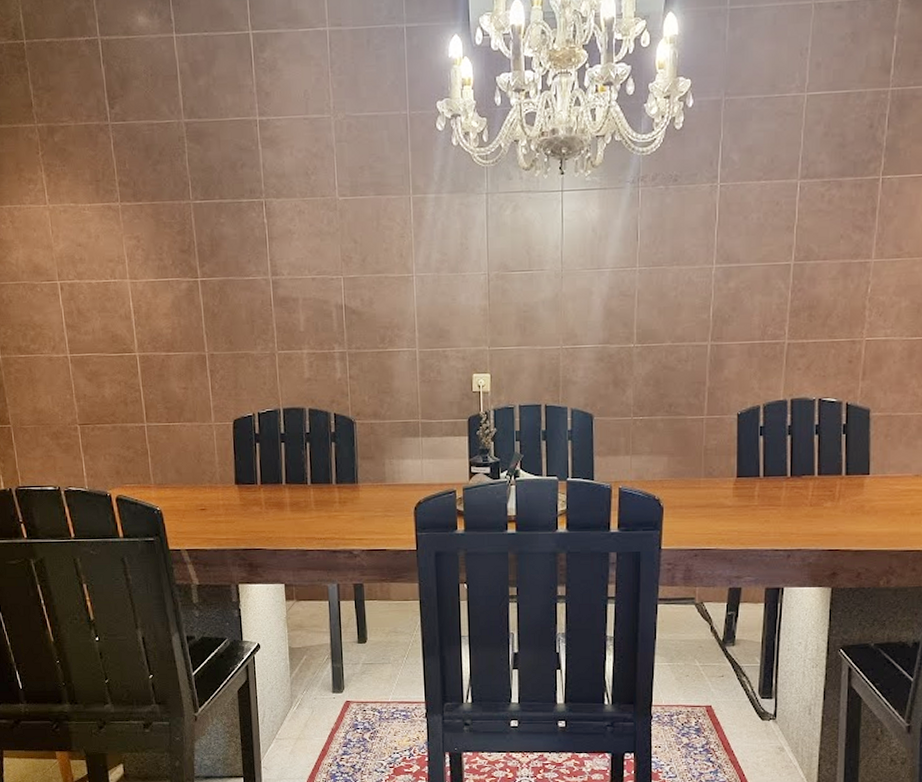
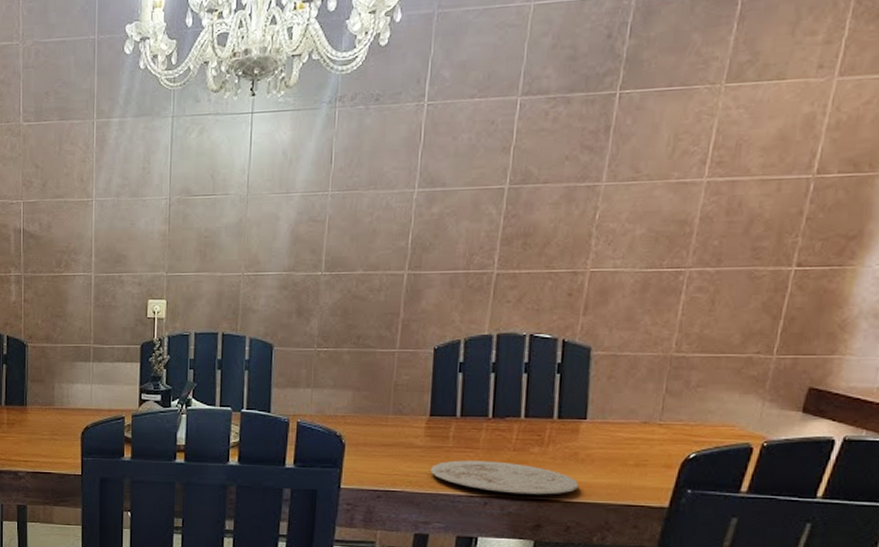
plate: none [740,516,866,546] -> present [431,460,579,495]

